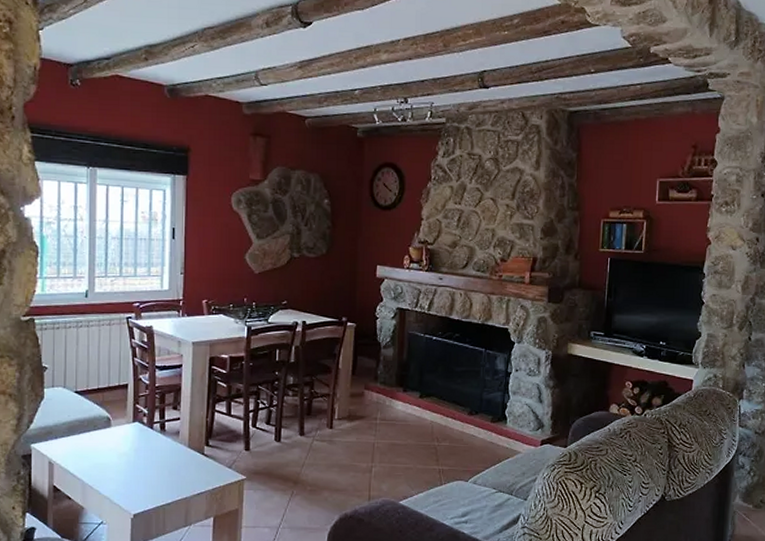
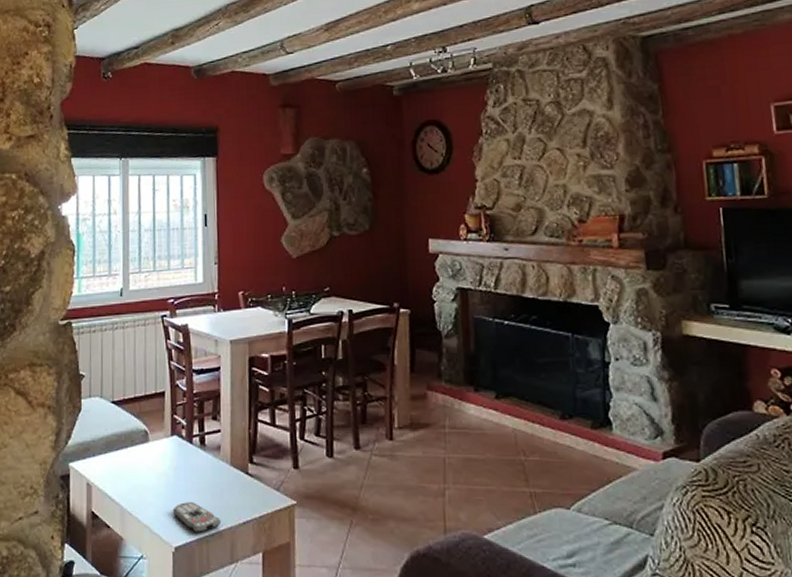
remote control: none [132,478,178,503] -> present [172,502,222,534]

